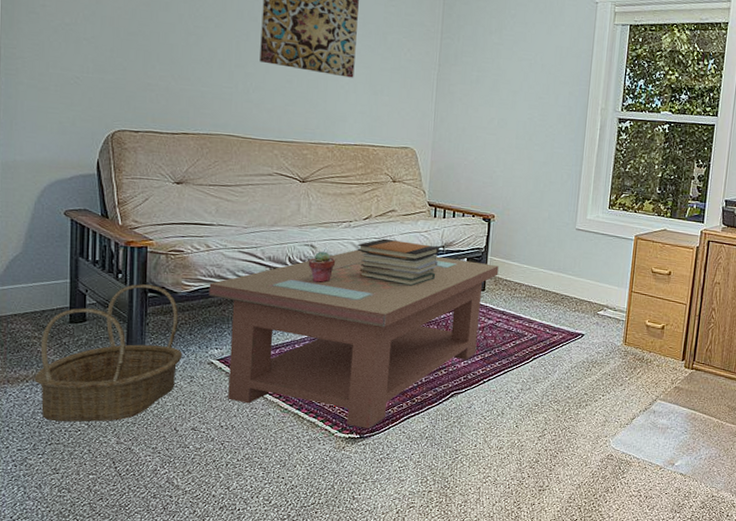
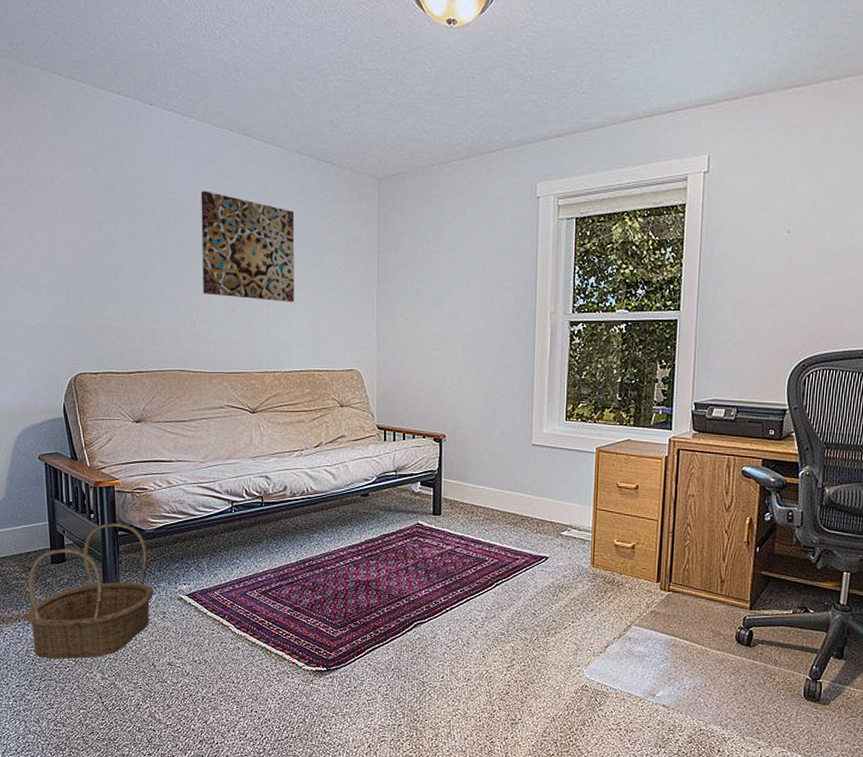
coffee table: present [209,249,499,429] -> none [173,478,454,661]
potted succulent: present [308,251,336,283] -> none [264,482,291,515]
book stack: present [357,238,439,286] -> none [310,465,392,513]

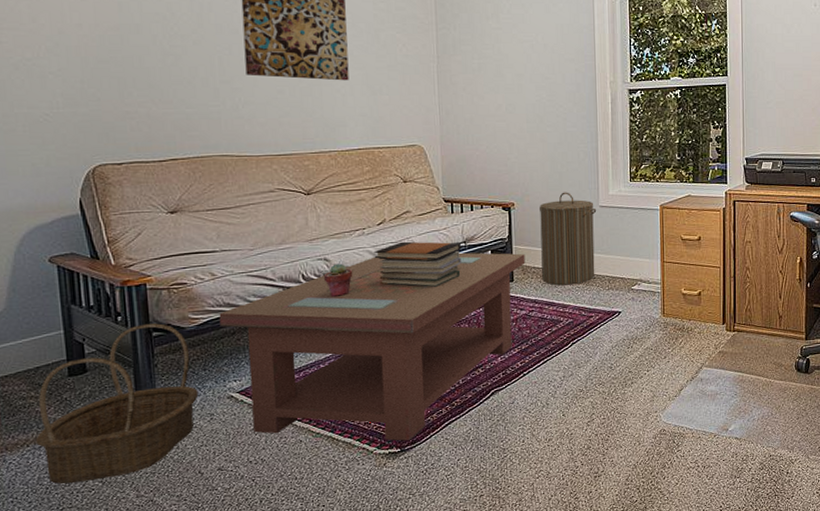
coffee table: none [173,478,454,661] -> present [219,252,525,441]
potted succulent: none [264,482,291,515] -> present [323,263,353,298]
book stack: none [310,465,392,513] -> present [374,241,462,287]
laundry hamper: none [470,427,529,525] -> present [540,192,597,286]

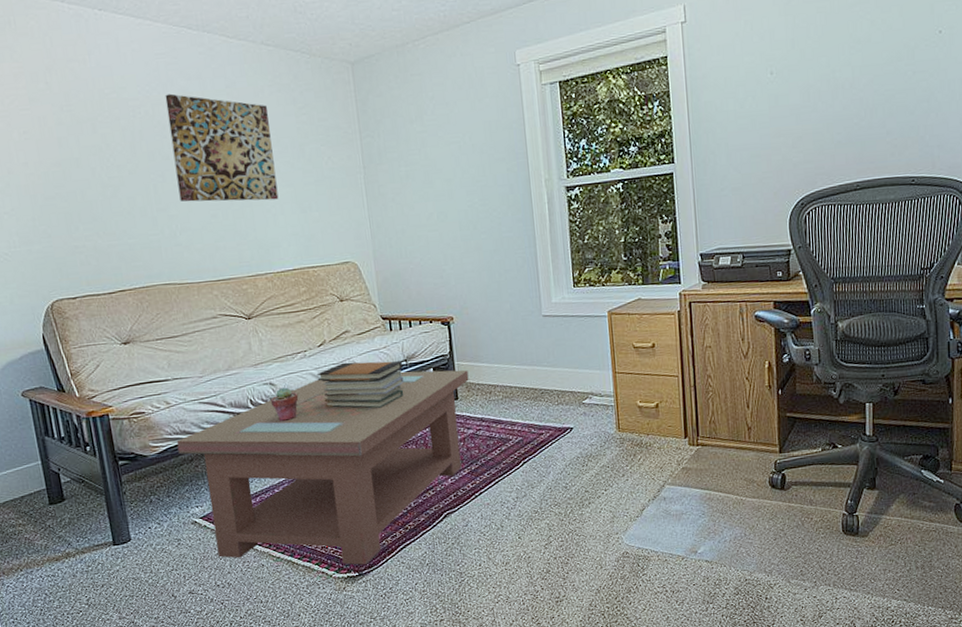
basket: present [35,323,199,484] -> none [26,452,165,606]
laundry hamper: present [540,192,597,286] -> none [479,302,543,402]

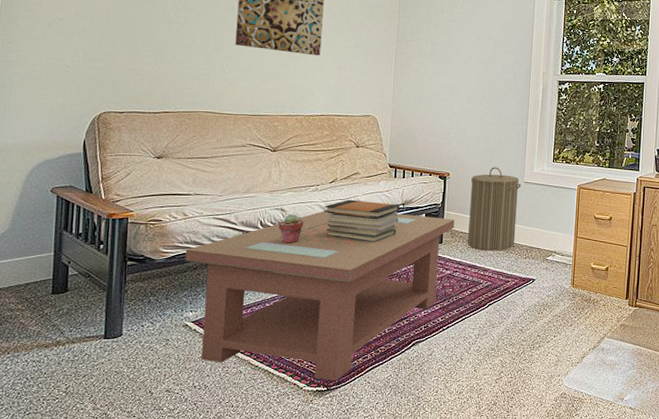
laundry hamper: none [479,302,543,402] -> present [468,167,521,251]

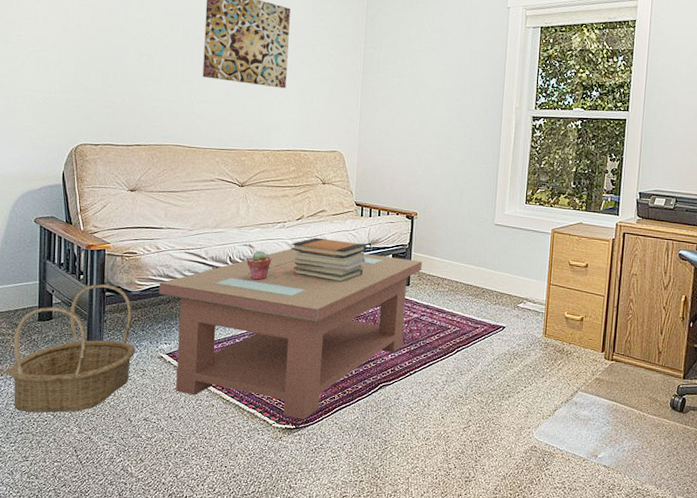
basket: none [15,253,159,391] -> present [8,284,136,413]
laundry hamper: present [468,167,521,251] -> none [436,207,492,296]

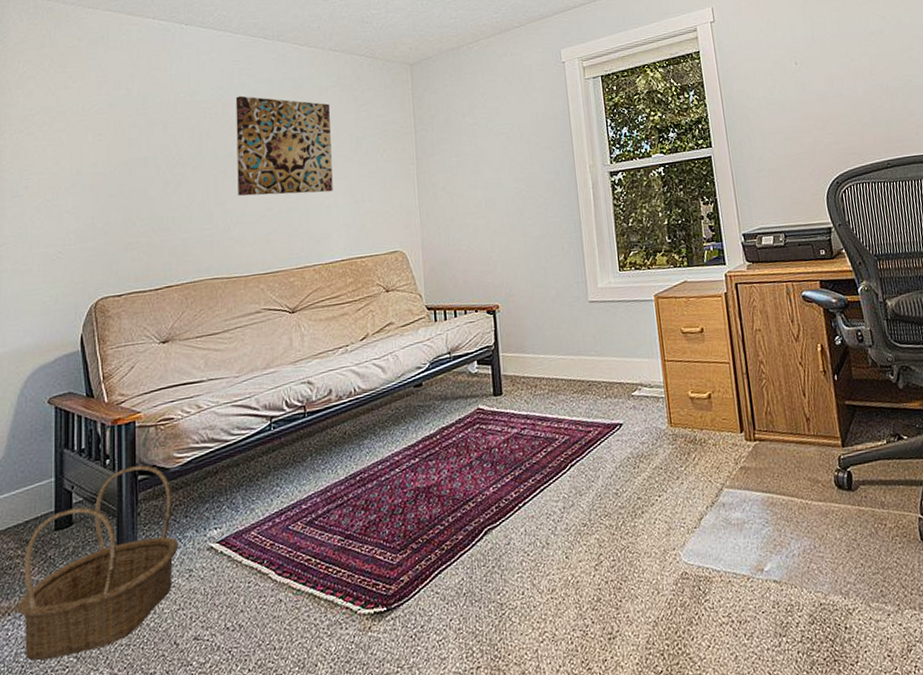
coffee table: present [159,248,422,419] -> none [203,362,514,597]
potted succulent: present [247,250,272,281] -> none [306,386,336,426]
book stack: present [291,237,366,282] -> none [357,354,447,408]

